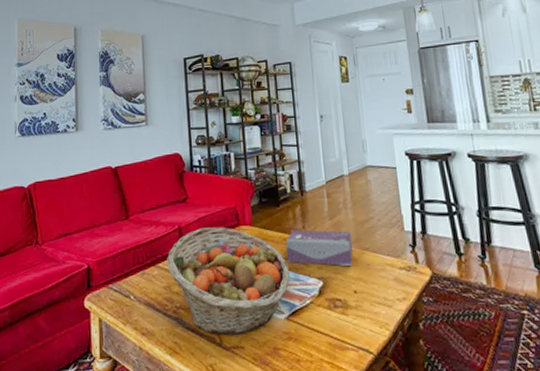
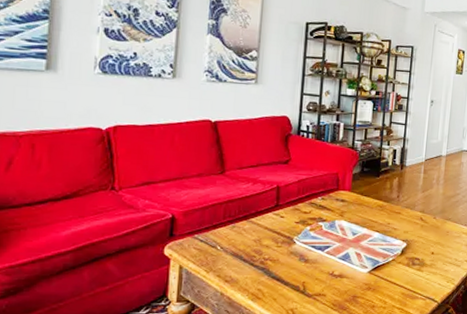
fruit basket: present [167,227,290,335] -> none [260,189,379,284]
tissue box: present [285,230,353,266] -> none [378,198,438,232]

